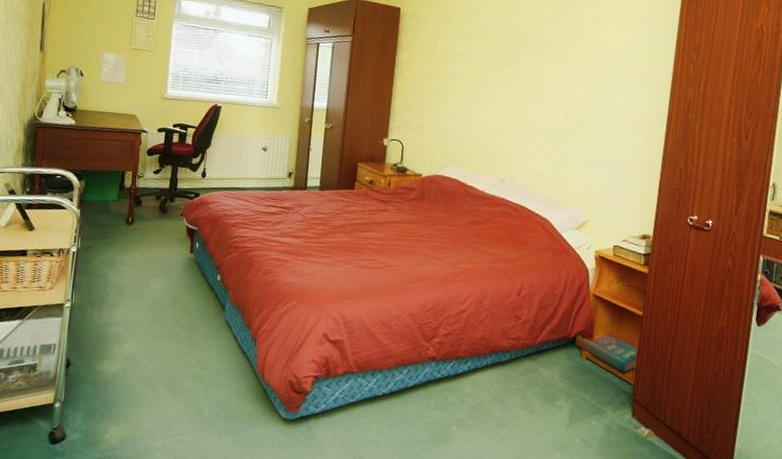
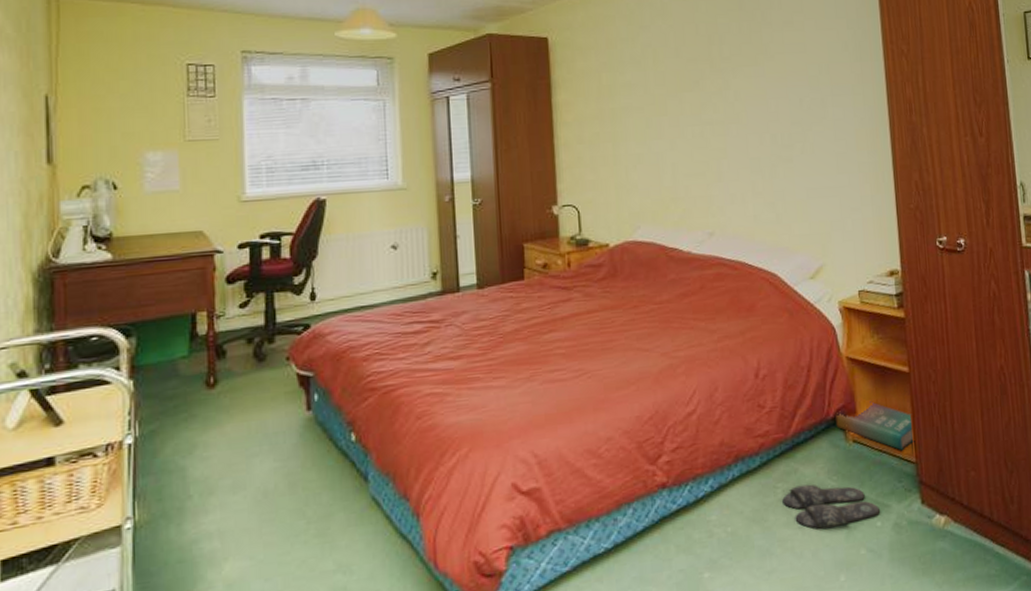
slippers: none [521,381,597,418] -> present [782,484,880,530]

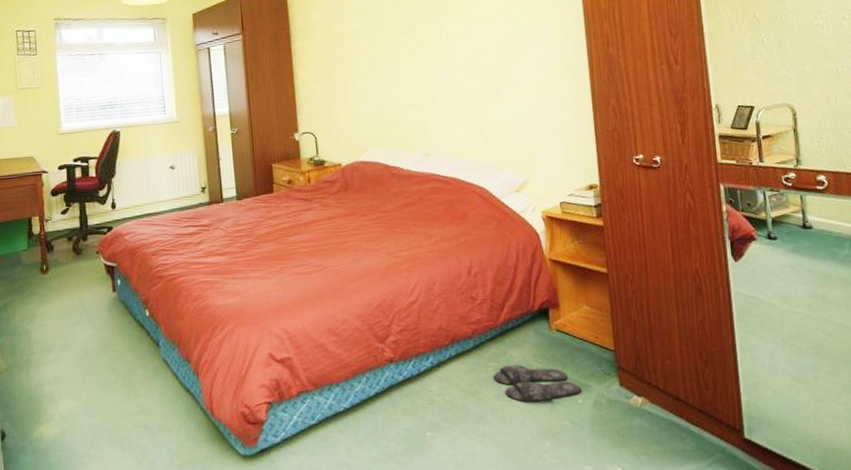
book: present [835,401,914,451] -> none [540,297,613,340]

